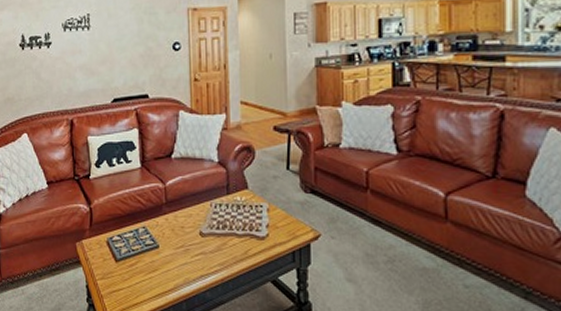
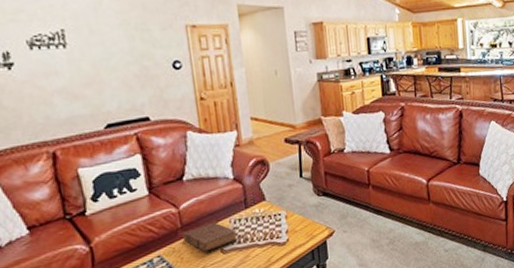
book: none [165,203,217,232] -> present [182,222,238,253]

